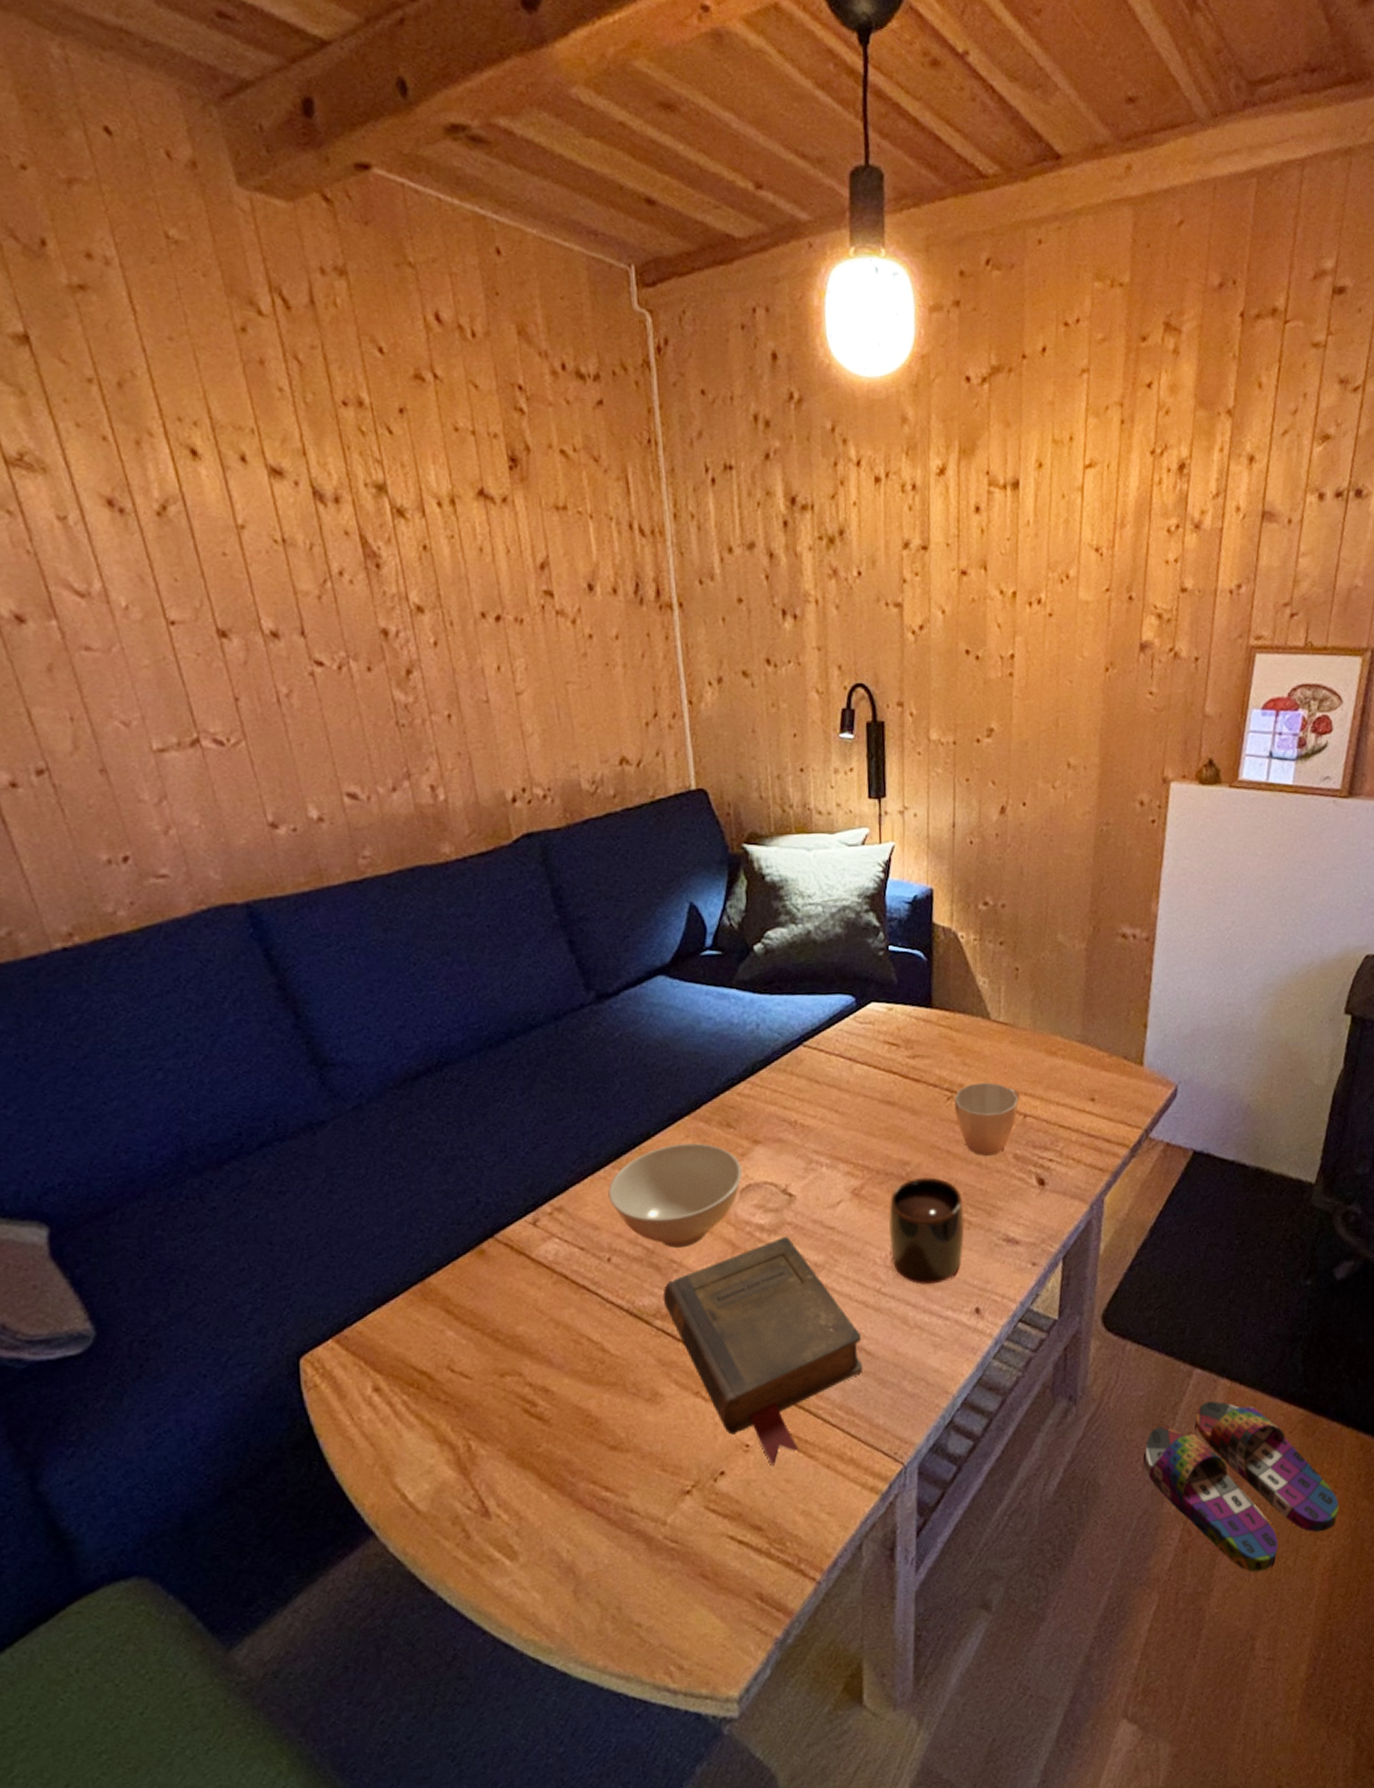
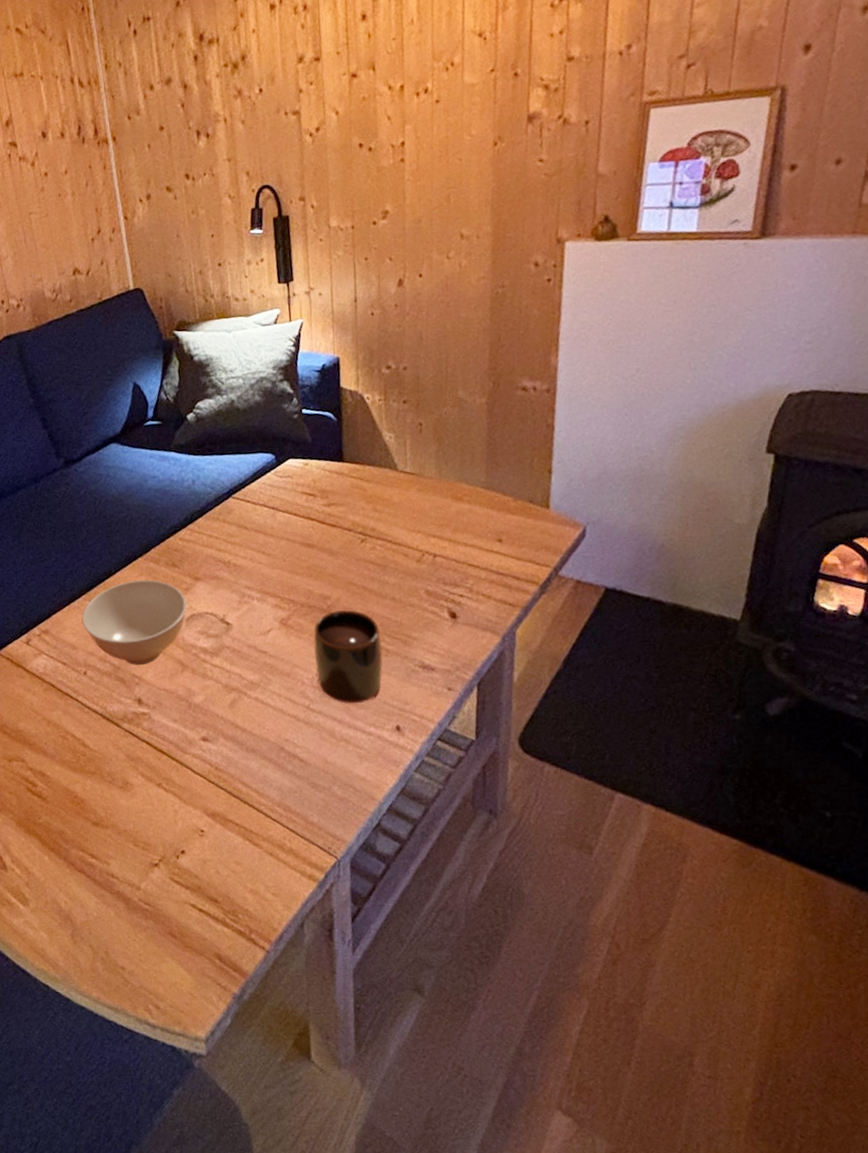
book: present [662,1237,864,1465] -> none [128,659,298,849]
cup: present [954,1082,1020,1157] -> none [367,526,429,593]
slippers: present [1144,1401,1339,1572] -> none [567,825,783,992]

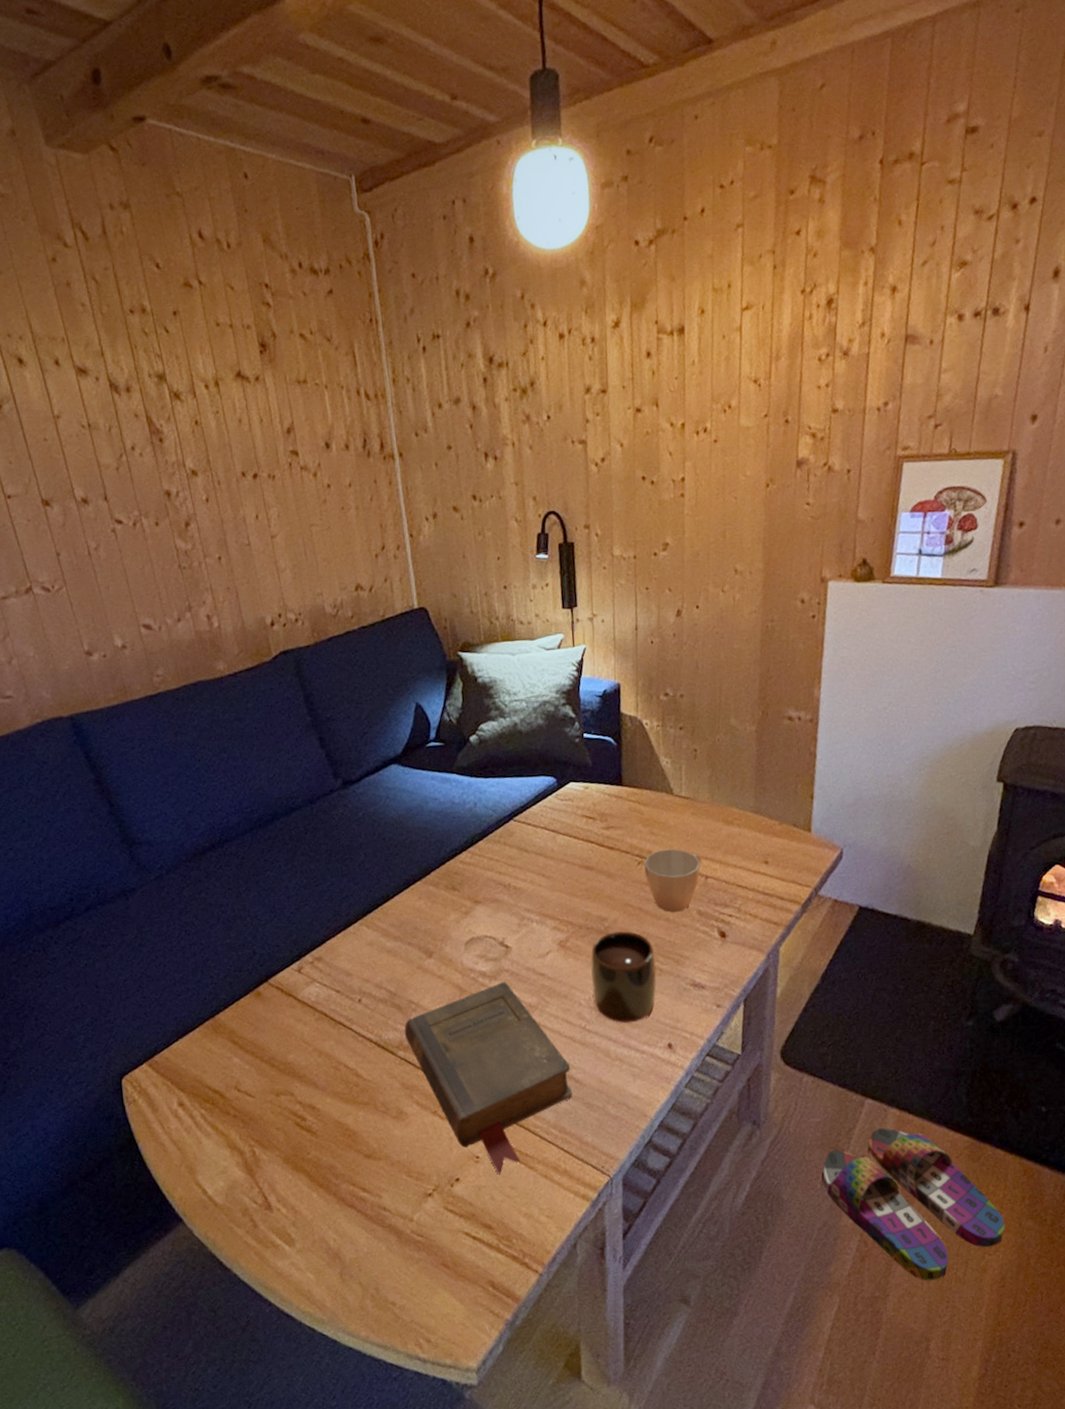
bowl: present [81,579,187,665] -> none [357,903,467,991]
book: none [128,659,298,849] -> present [404,982,573,1174]
cup: none [367,526,429,593] -> present [644,848,701,913]
slippers: none [567,825,783,992] -> present [822,1128,1005,1281]

